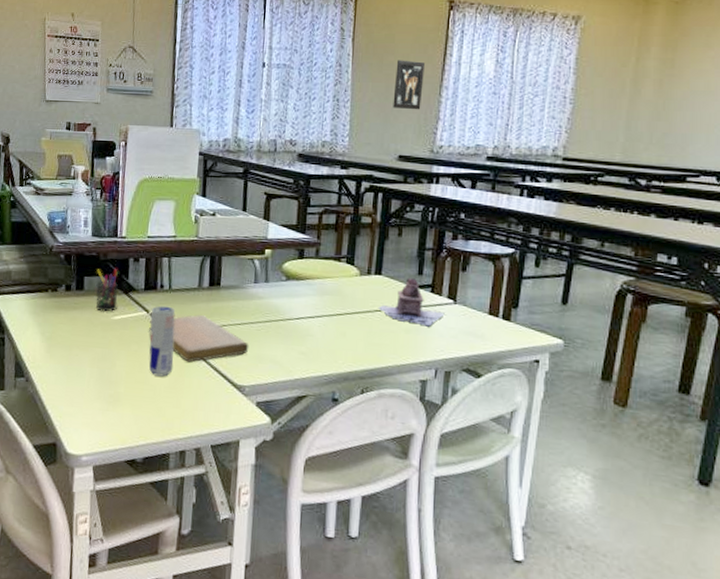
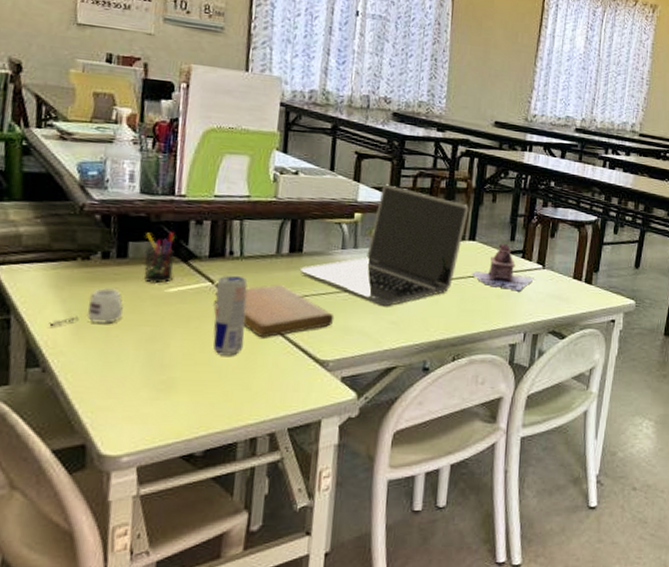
mug: none [30,314,82,346] -> present [49,287,124,327]
laptop: none [219,222,375,337] -> present [300,184,469,306]
wall art: present [393,60,426,110] -> none [490,25,523,78]

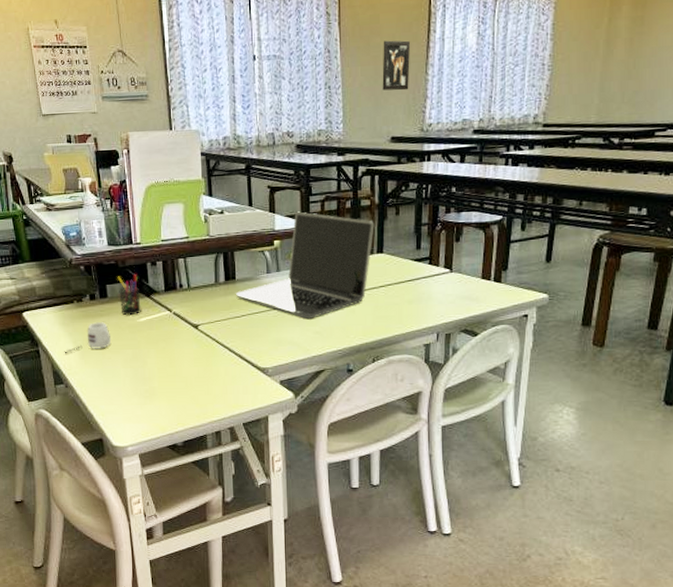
beverage can: present [213,275,248,356] -> none [173,303,201,369]
notebook: present [214,285,335,338] -> none [173,308,268,353]
teapot: present [471,243,534,292] -> none [382,253,442,296]
wall art: none [490,25,523,78] -> present [382,40,411,91]

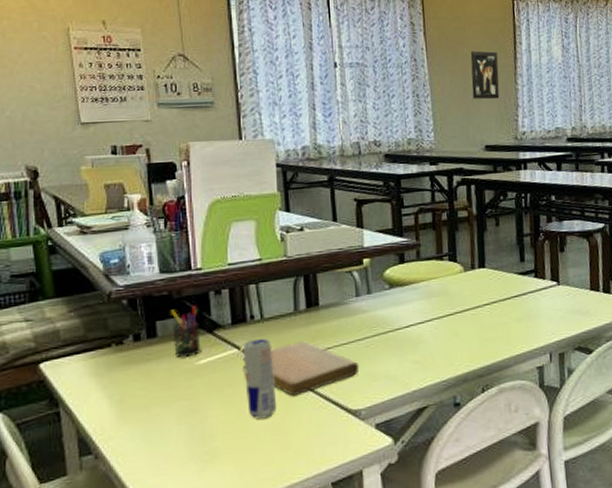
mug: present [64,321,112,354] -> none [95,367,161,414]
beverage can: none [173,303,201,369] -> present [242,338,277,419]
notebook: none [173,308,268,353] -> present [241,341,360,397]
laptop: present [236,211,375,319] -> none [320,225,474,347]

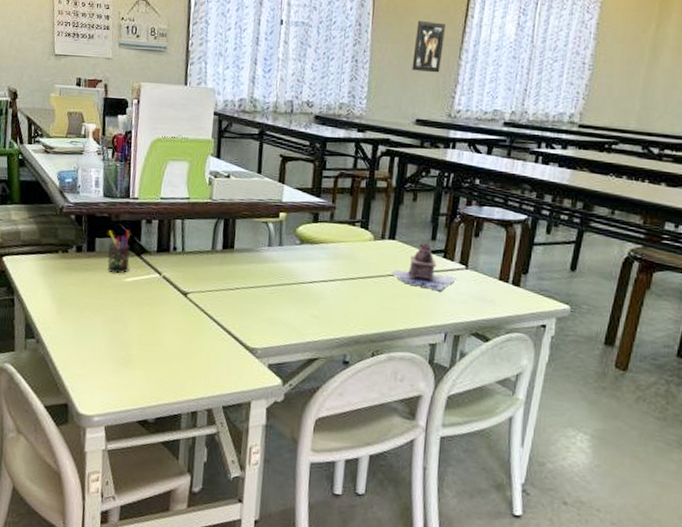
notebook: present [241,341,360,397] -> none [161,278,262,325]
beverage can: present [242,338,277,419] -> none [161,268,189,339]
teapot: none [486,266,551,312] -> present [390,243,456,292]

